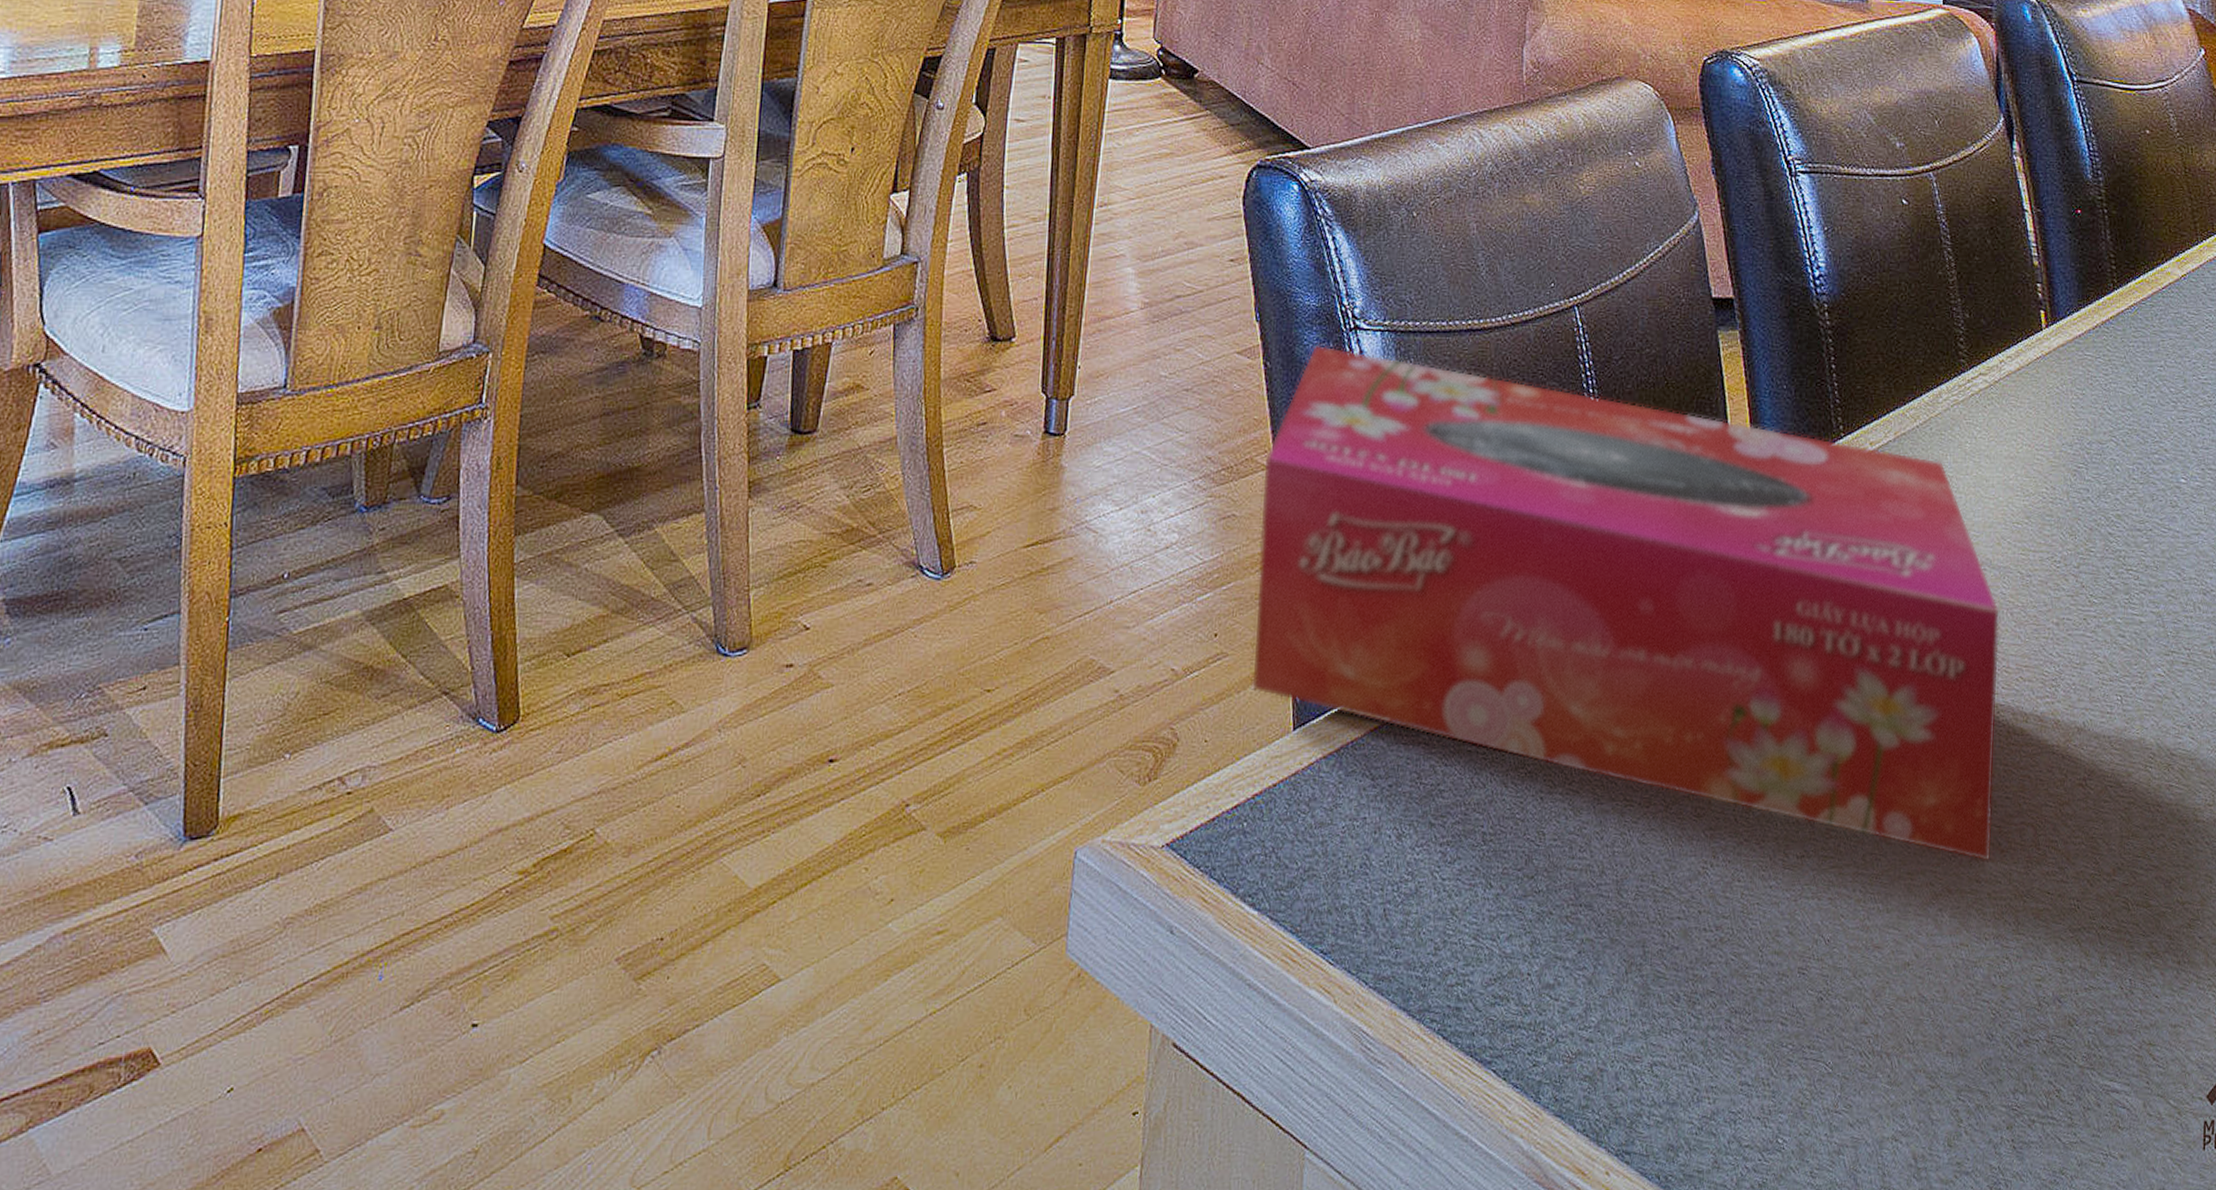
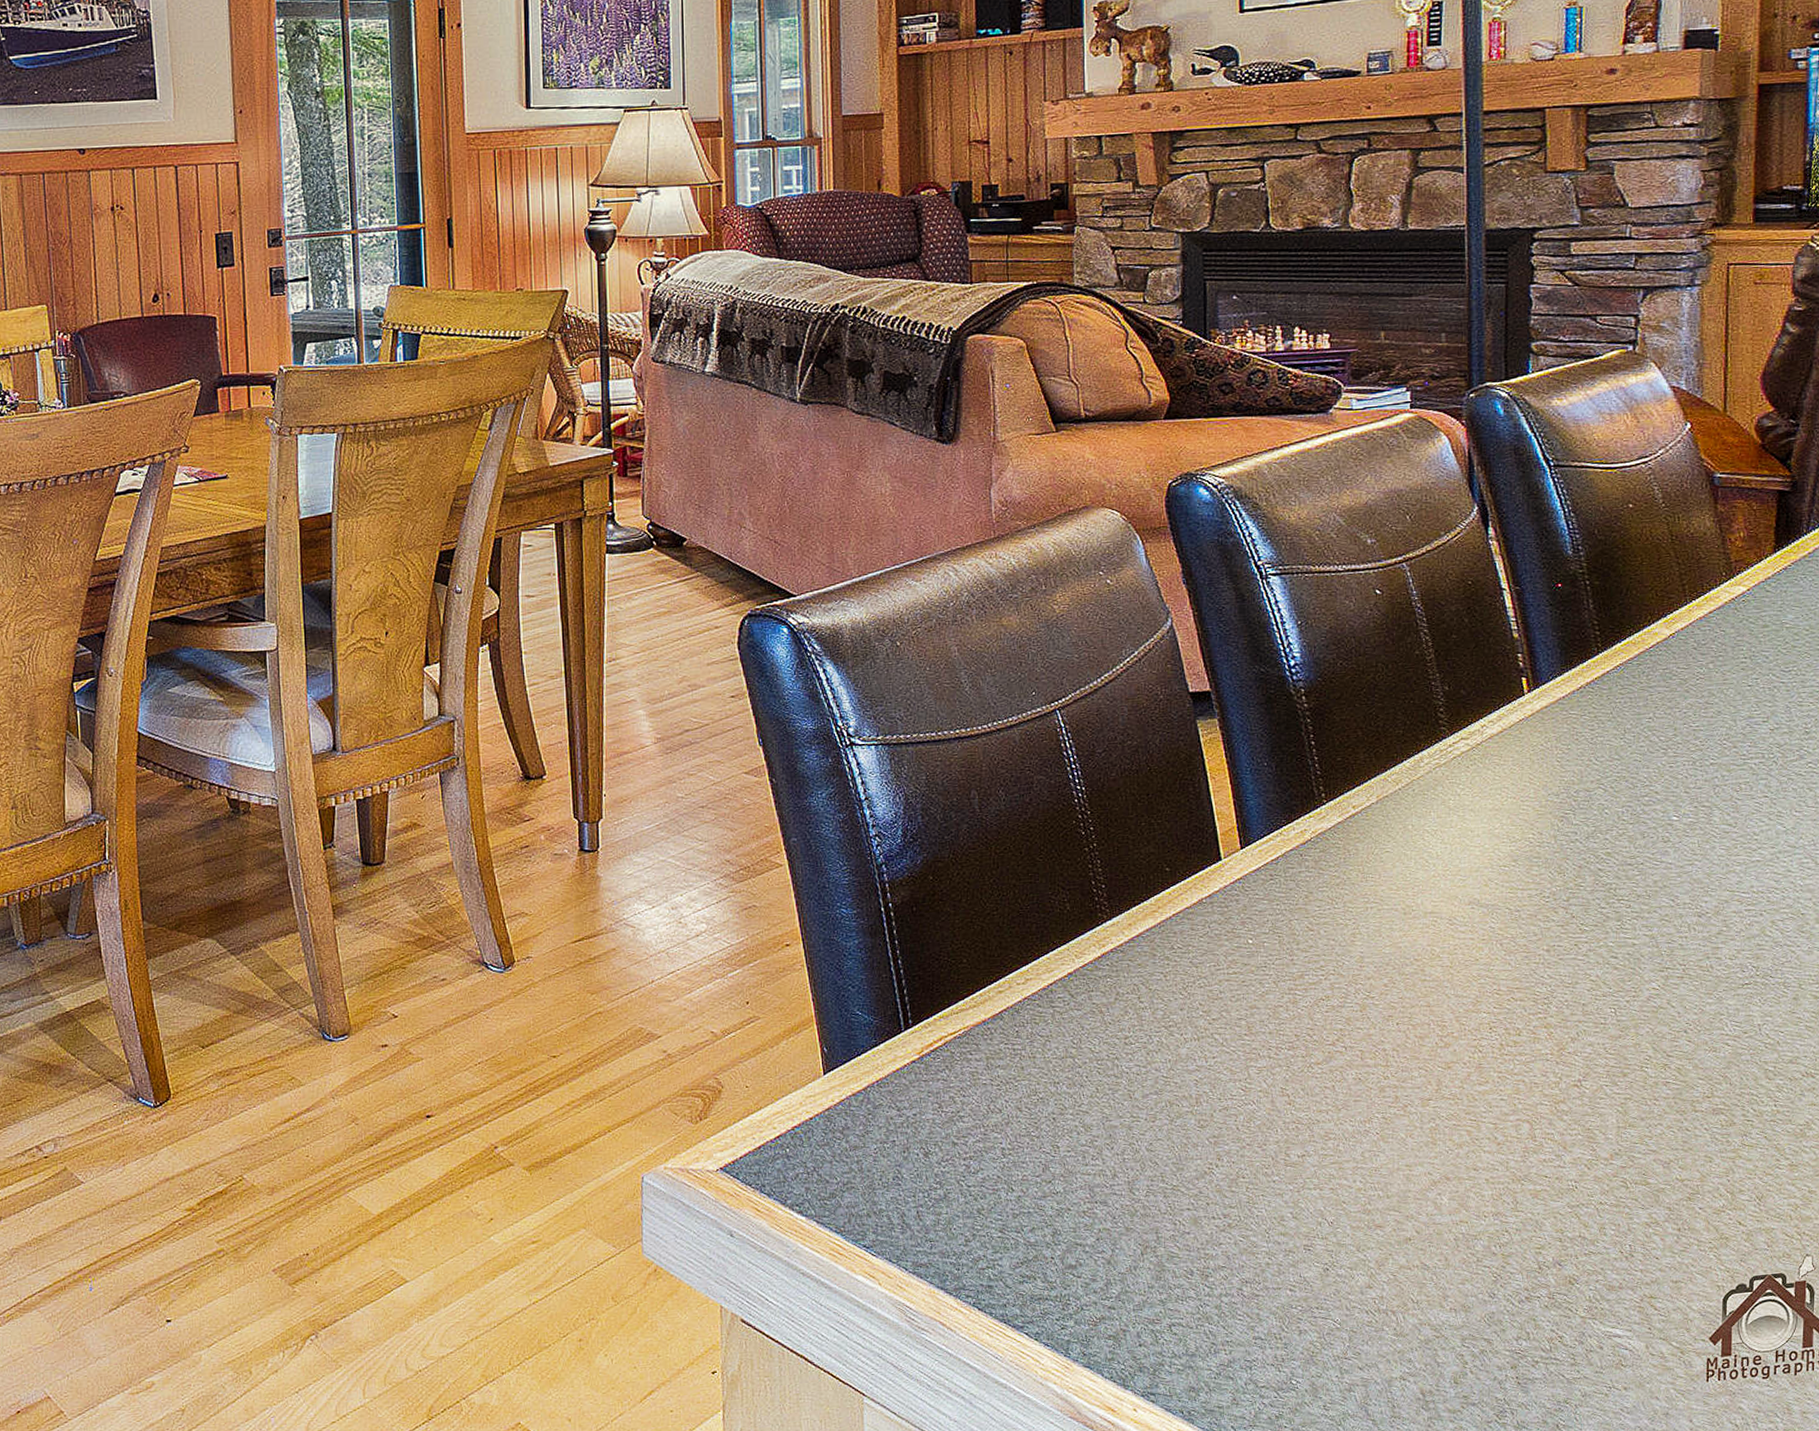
tissue box: present [1252,344,2000,862] -> none [777,760,1490,1153]

